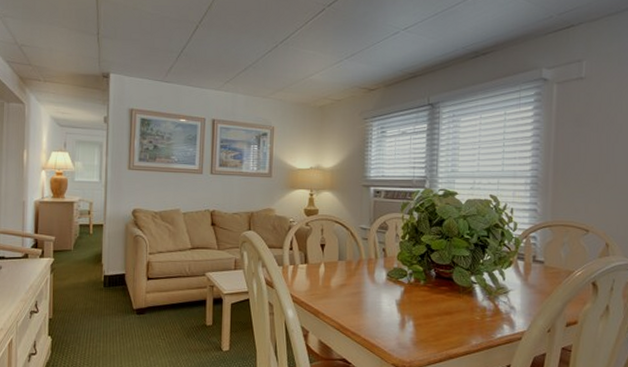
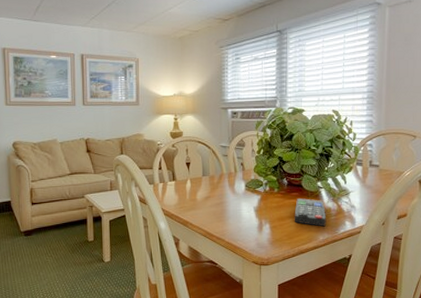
remote control: none [442,294,480,329] -> present [294,198,326,227]

